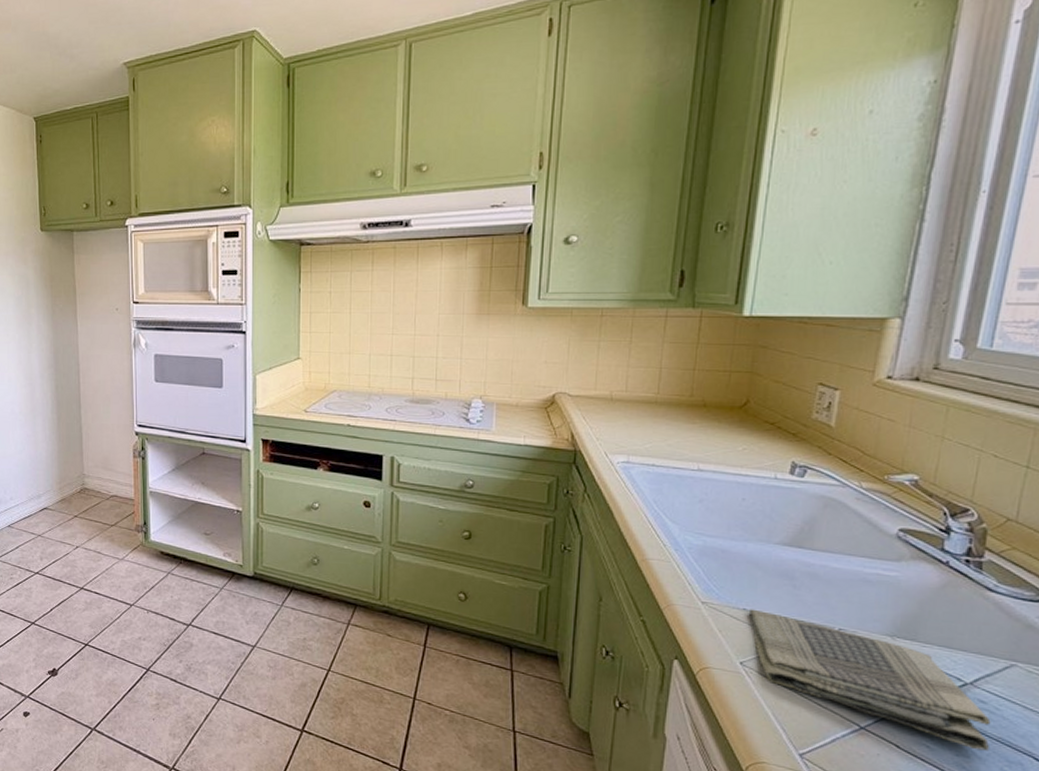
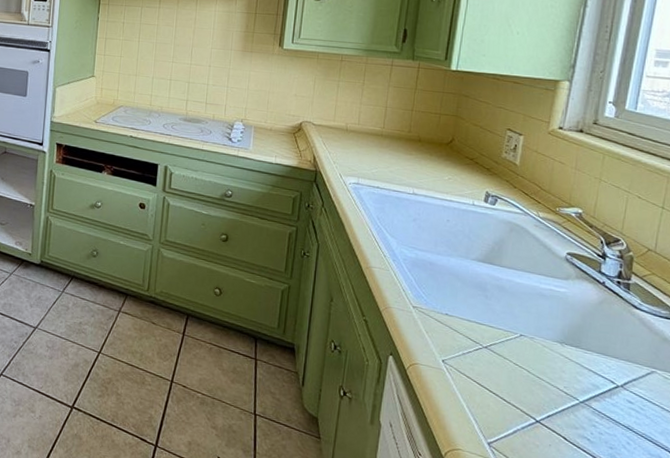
dish towel: present [748,609,991,751] -> none [449,314,637,445]

